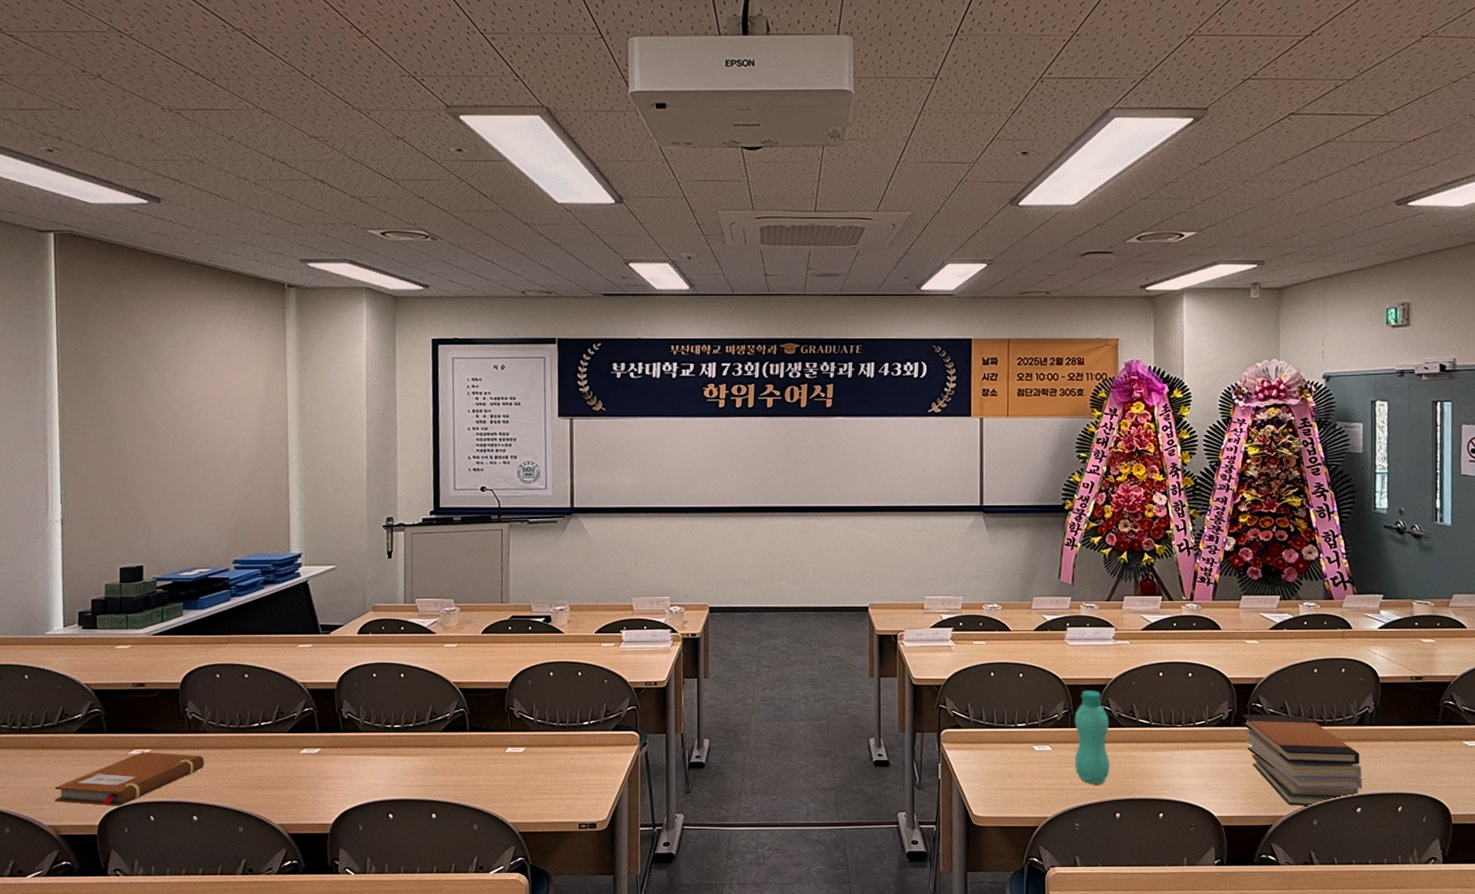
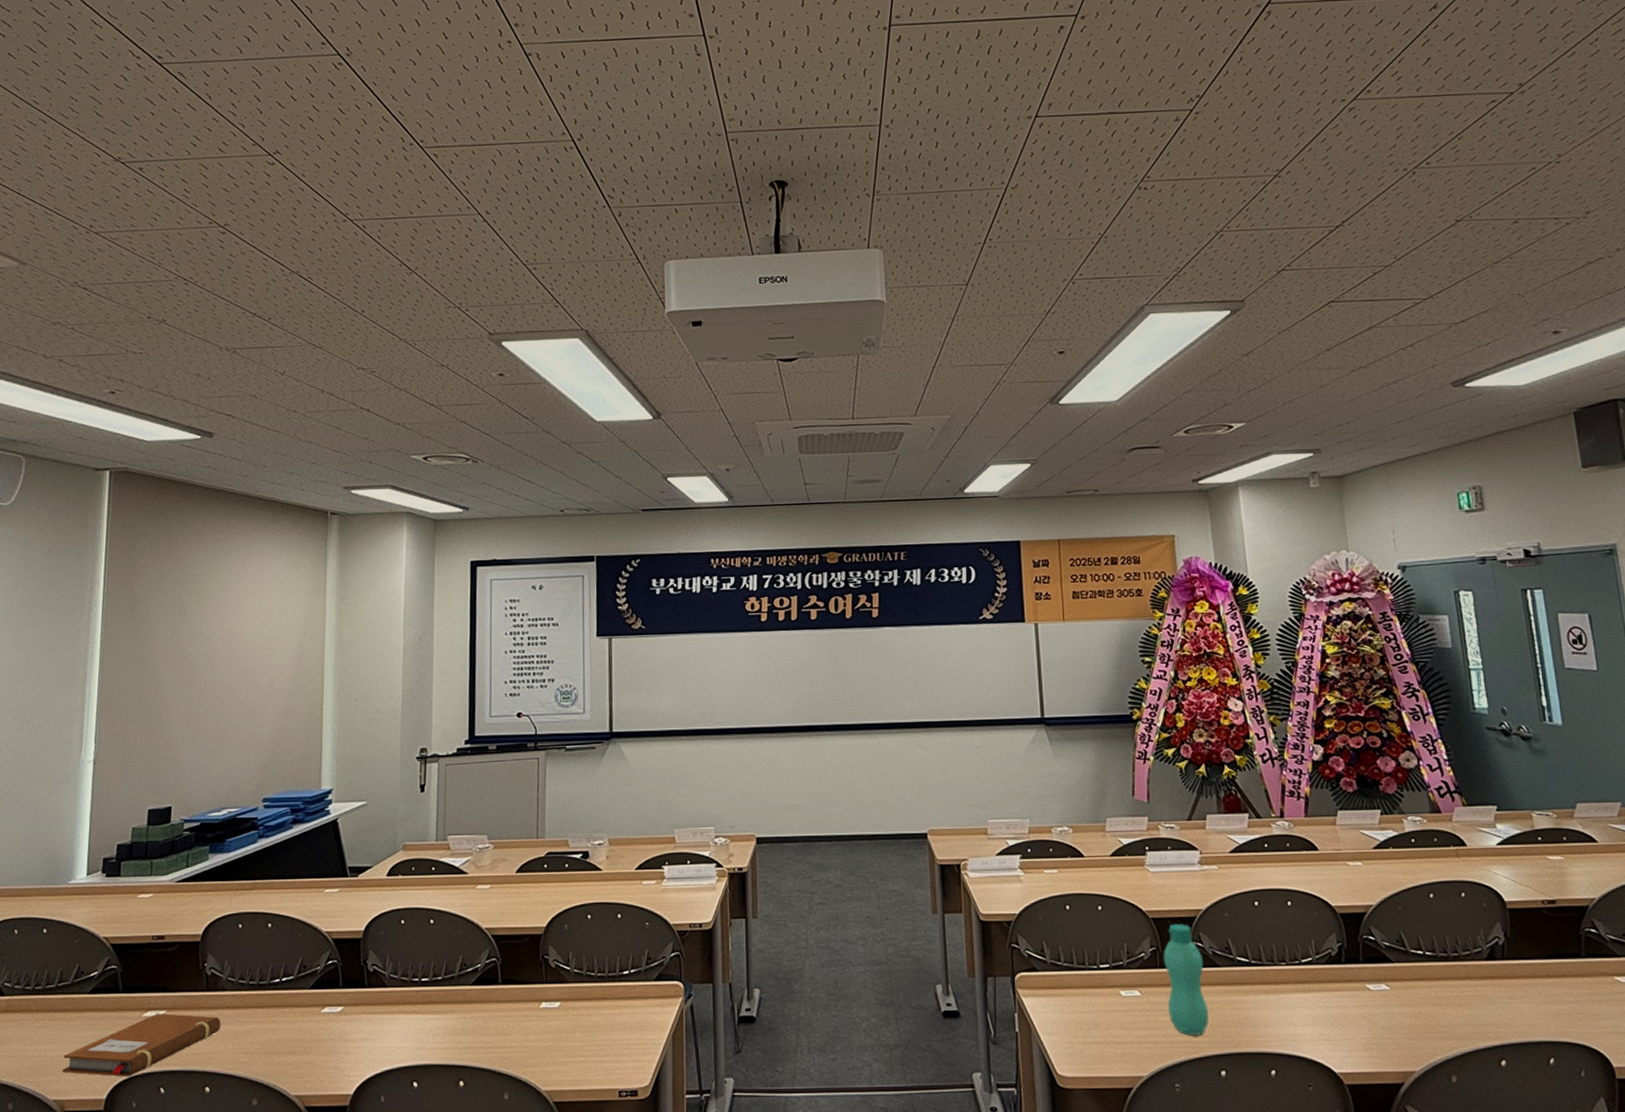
book stack: present [1242,714,1363,810] -> none [1354,948,1505,1063]

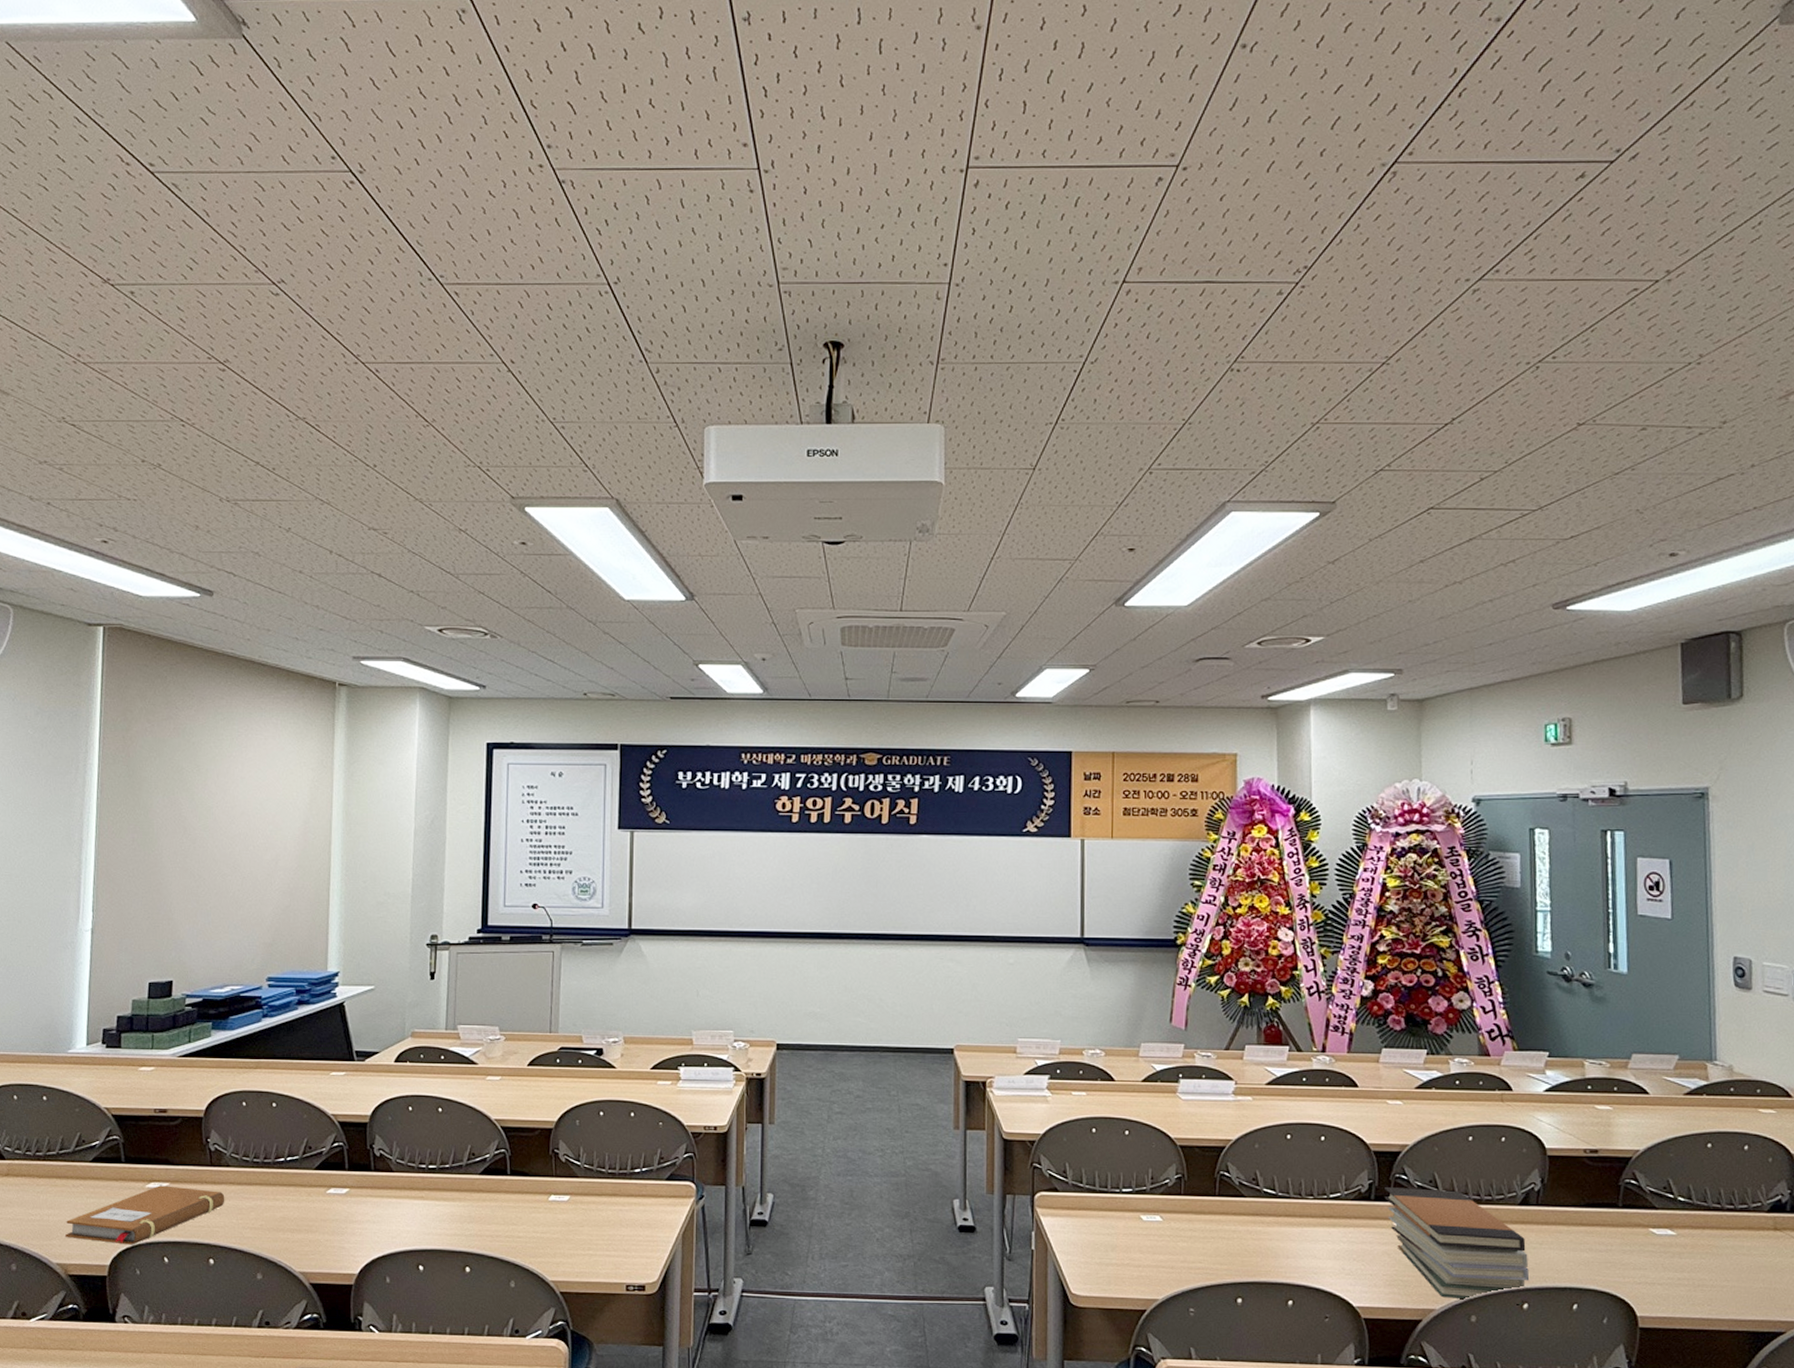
bottle: present [1163,924,1209,1036] -> none [1188,1153,1230,1263]
book stack: none [1354,948,1505,1063] -> present [1384,1187,1530,1305]

